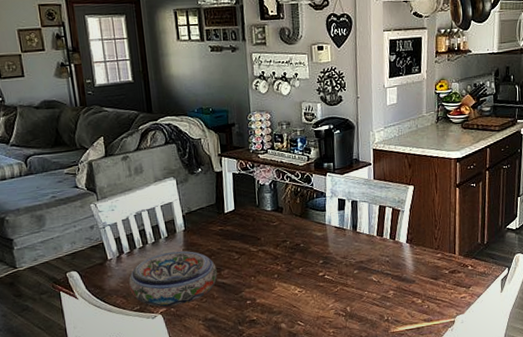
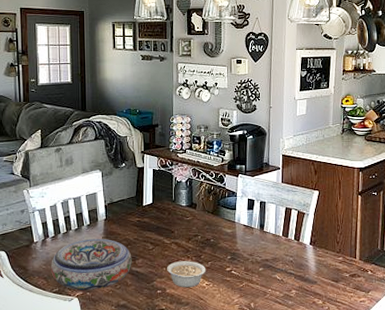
legume: none [255,268,298,297] -> present [167,261,206,288]

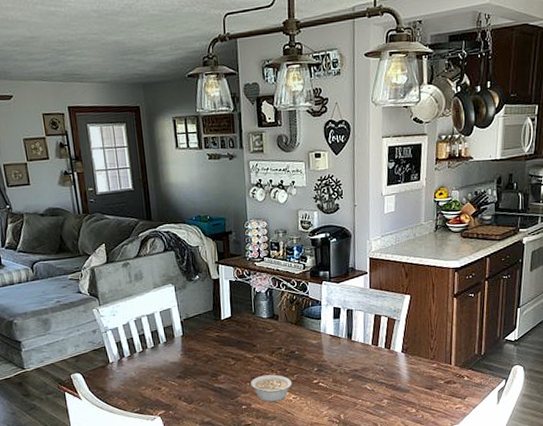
bowl: present [51,238,132,291] -> none [129,355,214,409]

